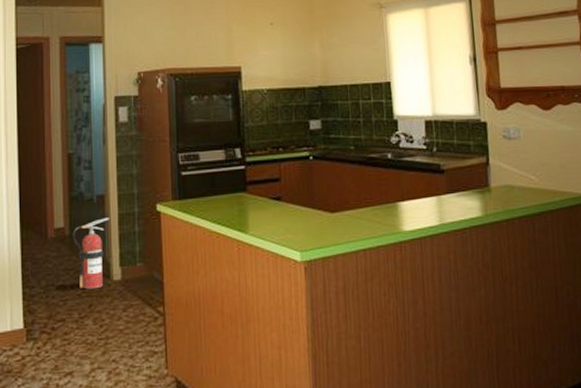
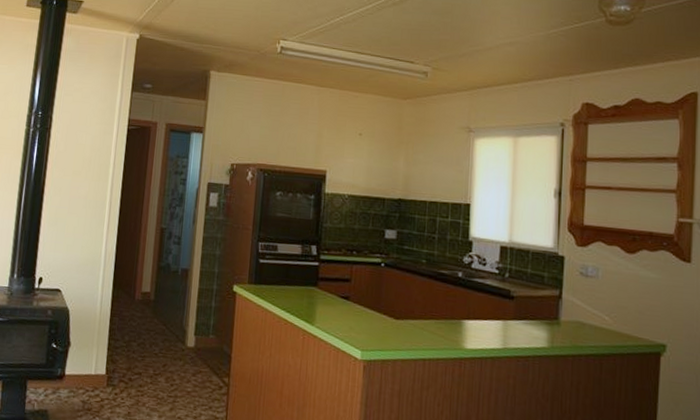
fire extinguisher: present [72,218,110,289] -> none [156,289,191,352]

